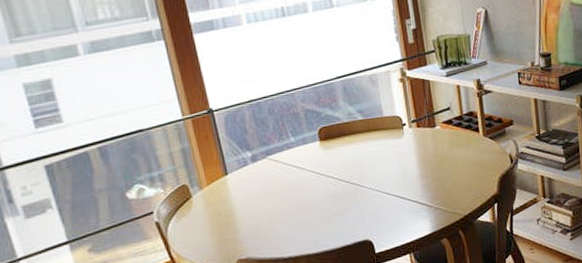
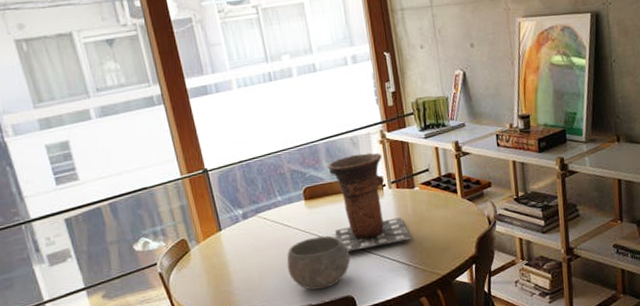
bowl: none [300,177,369,236] -> present [287,235,351,290]
vase: none [344,91,433,193] -> present [327,153,412,251]

